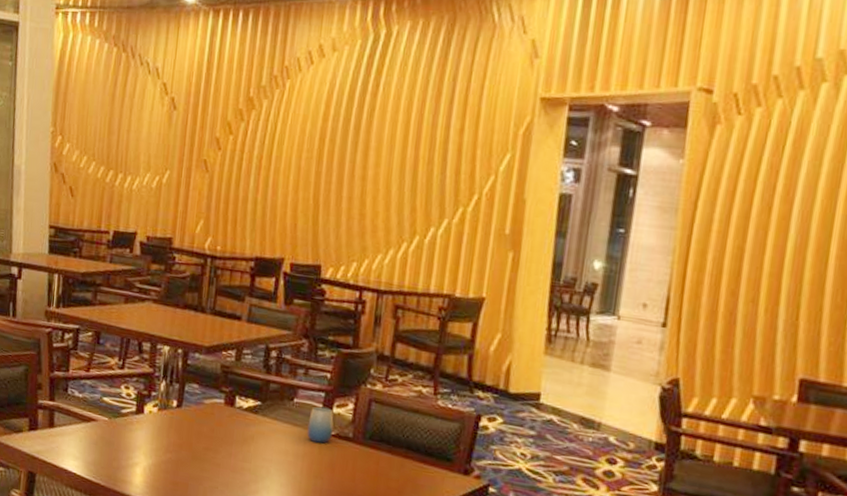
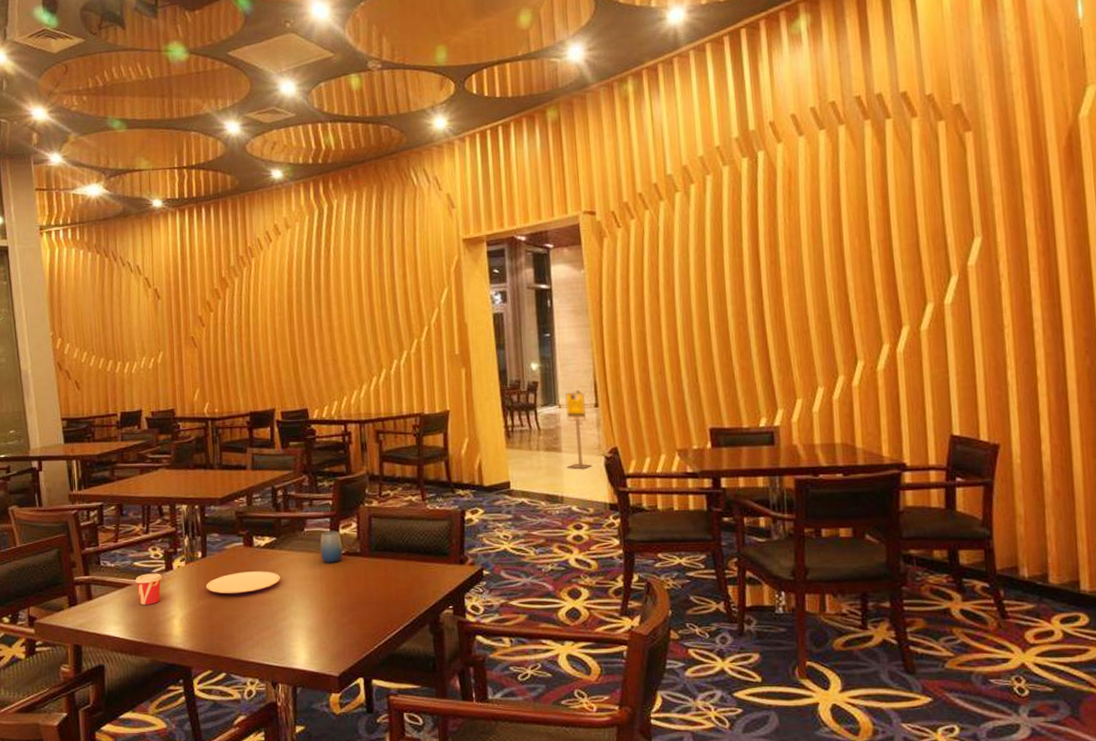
cup: none [102,412,132,447] -> present [135,573,163,605]
plate: none [176,431,259,456] -> present [206,571,280,594]
sign stand: none [612,302,652,397] -> present [565,392,593,470]

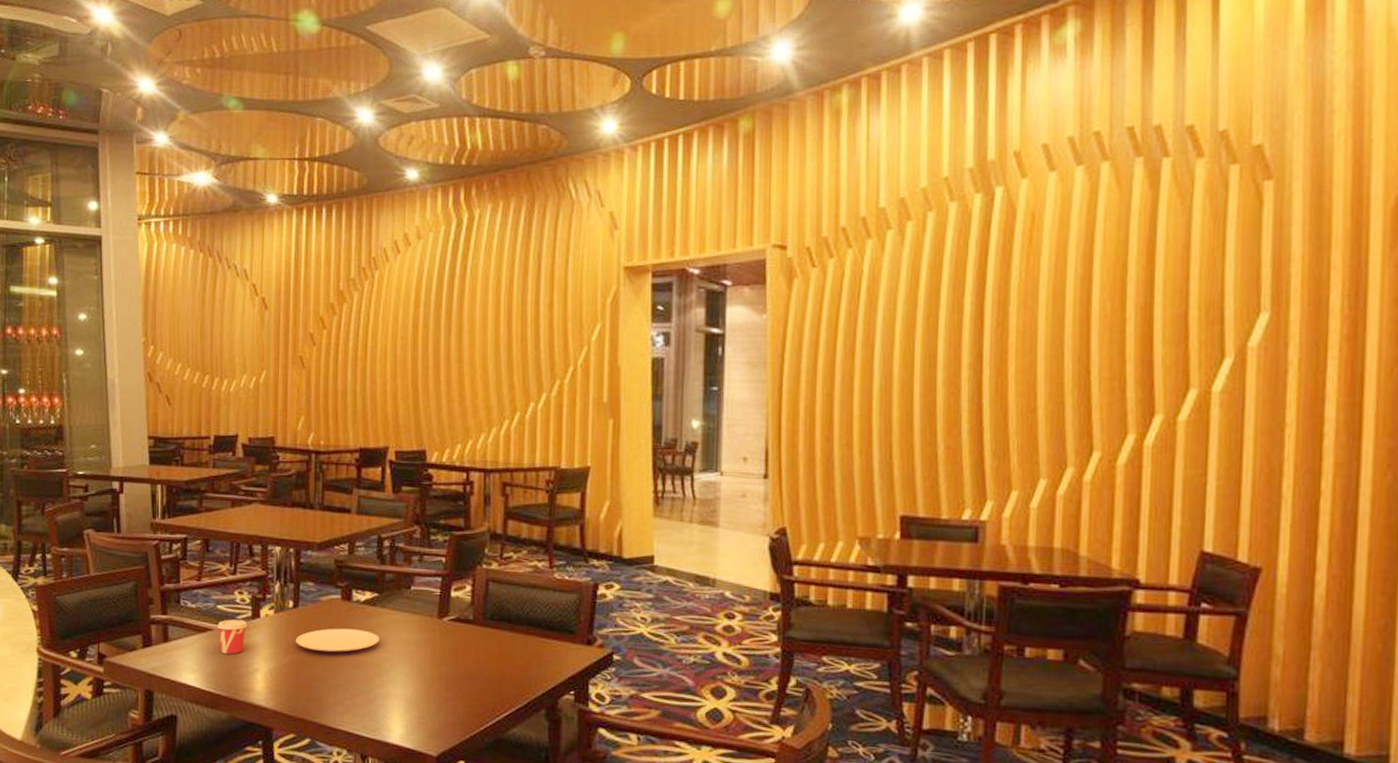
cup: present [320,531,343,563] -> none [427,592,453,629]
sign stand: present [565,392,593,470] -> none [723,458,754,550]

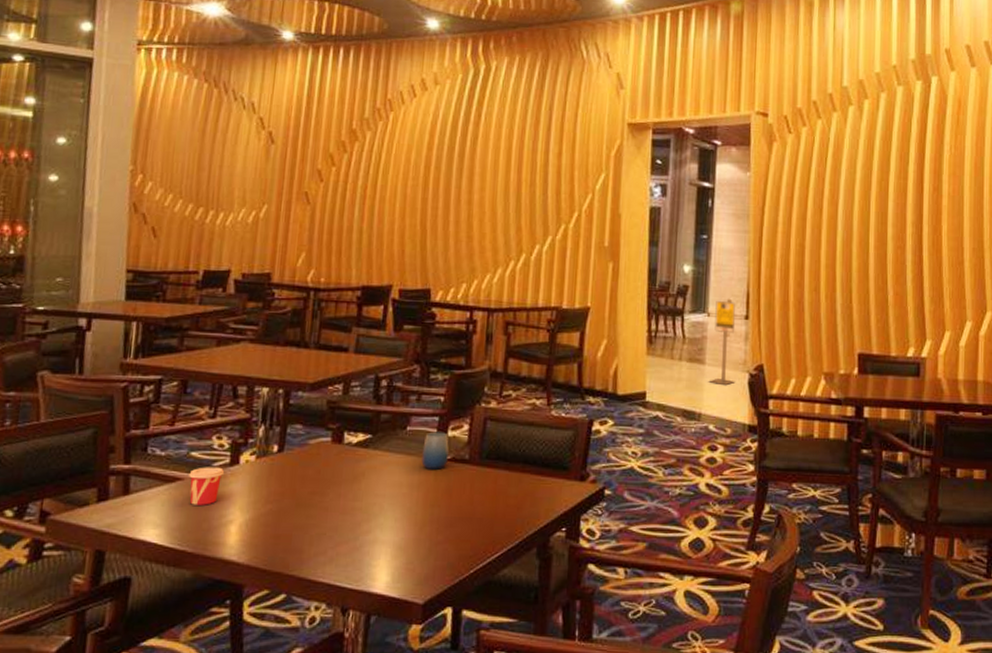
plate: present [295,628,380,653] -> none [277,472,370,499]
cup: none [427,592,453,629] -> present [421,432,449,470]
sign stand: none [723,458,754,550] -> present [708,300,736,386]

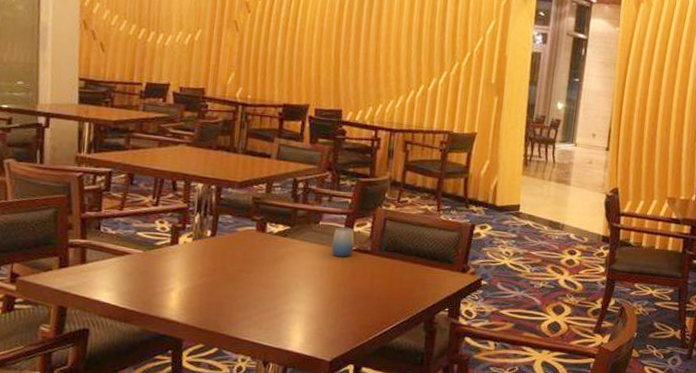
cup: present [189,467,225,505] -> none [136,245,166,276]
sign stand: present [708,300,736,386] -> none [572,133,599,204]

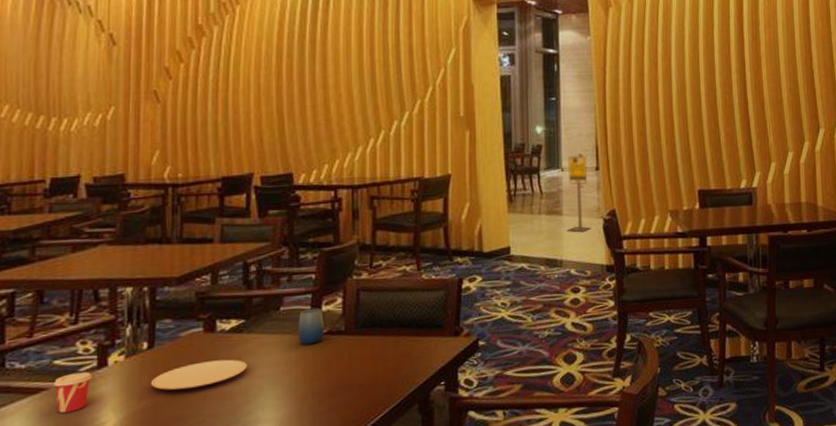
cup: none [136,245,166,276] -> present [54,371,93,413]
plate: none [210,255,288,275] -> present [150,359,247,391]
sign stand: none [572,133,599,204] -> present [567,155,592,233]

